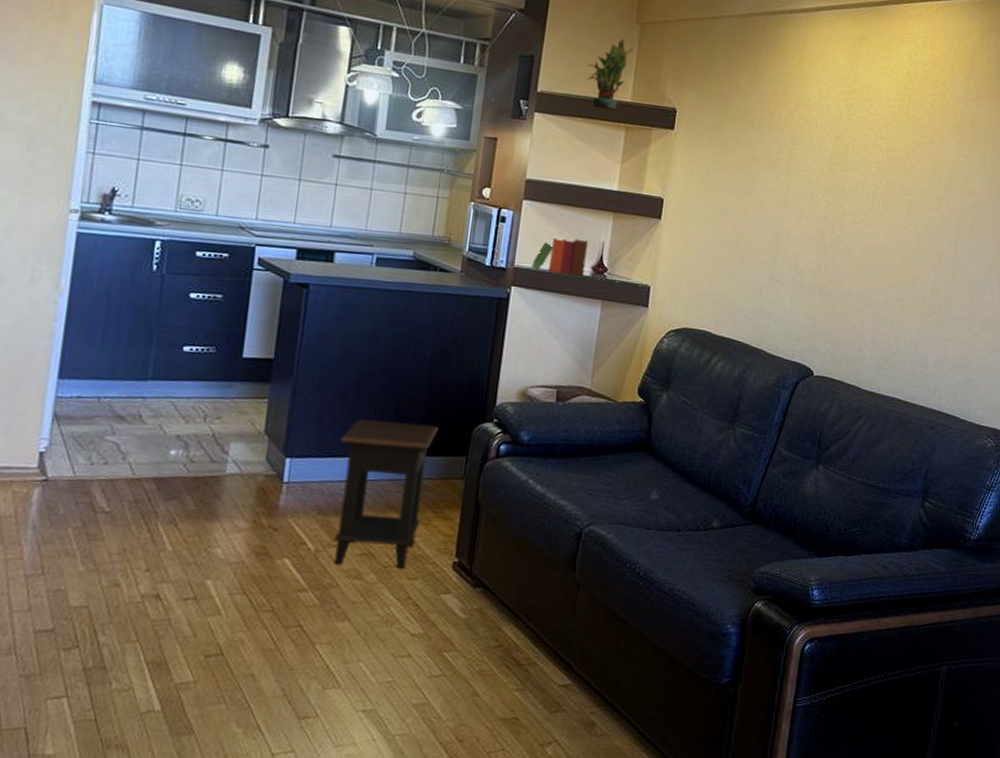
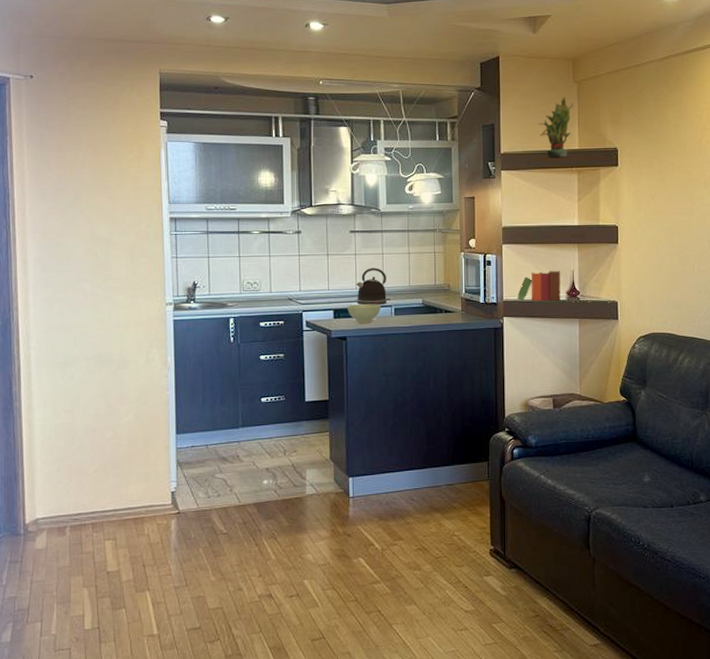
bowl: none [314,245,361,272] -> present [346,304,382,324]
kettle: none [329,203,372,251] -> present [355,268,388,306]
side table: present [333,419,439,569] -> none [387,439,463,559]

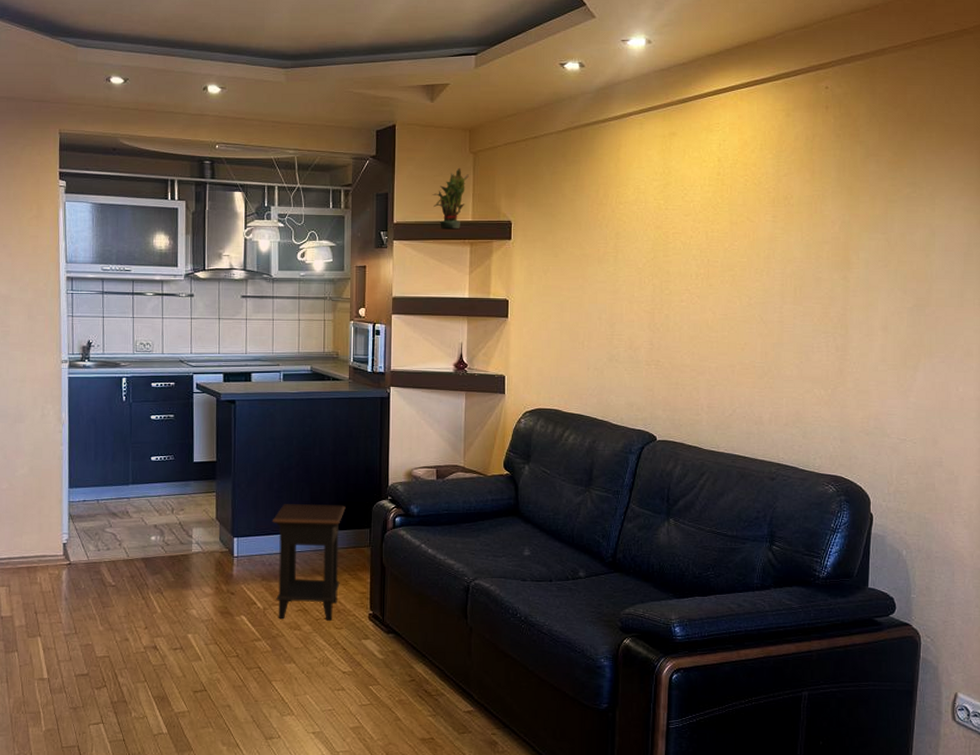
bowl: present [346,304,382,324] -> none [236,369,271,388]
kettle: present [355,268,388,306] -> none [245,333,277,370]
side table: none [387,439,463,559] -> present [272,503,346,621]
books: present [517,270,561,302] -> none [405,342,449,374]

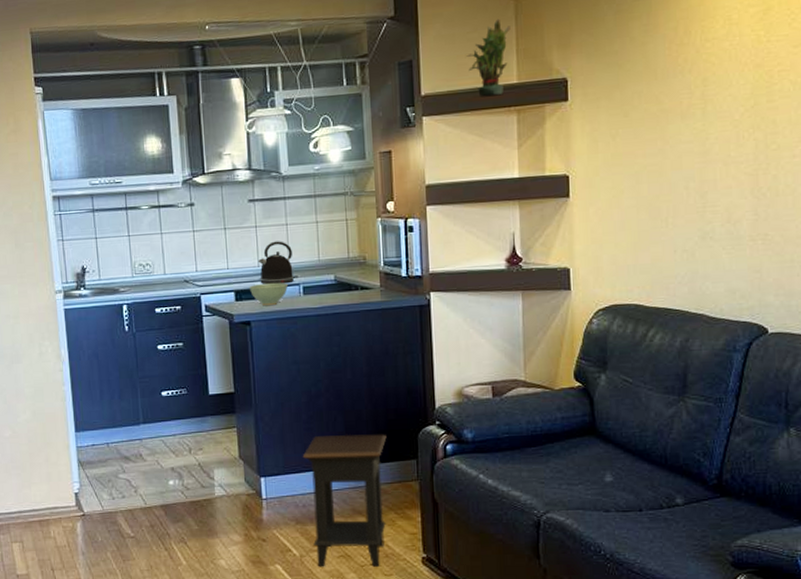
bowl: none [236,369,271,388] -> present [249,283,289,307]
kettle: none [245,333,277,370] -> present [257,241,295,285]

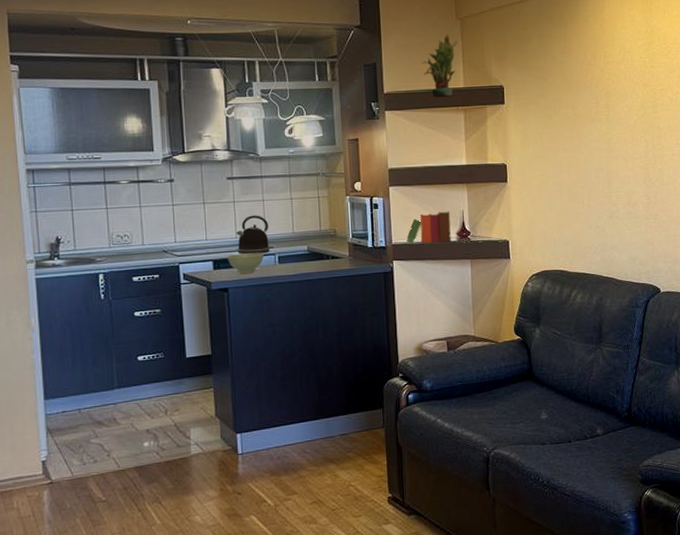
side table: present [302,434,387,567] -> none [277,387,356,514]
books: none [446,233,499,273] -> present [406,211,451,244]

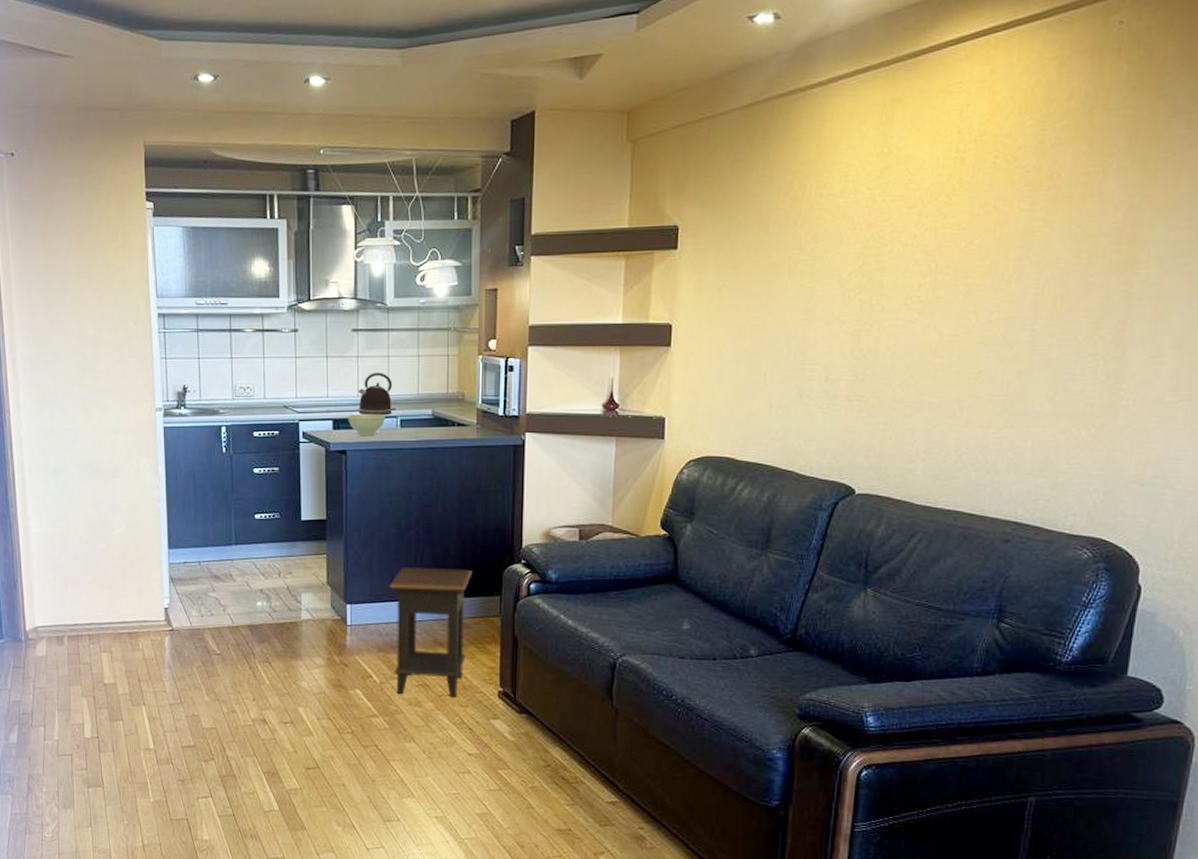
side table: none [277,387,356,514] -> present [389,567,473,698]
books: present [406,211,451,244] -> none [543,378,596,416]
potted plant: present [422,34,458,97] -> none [579,161,626,240]

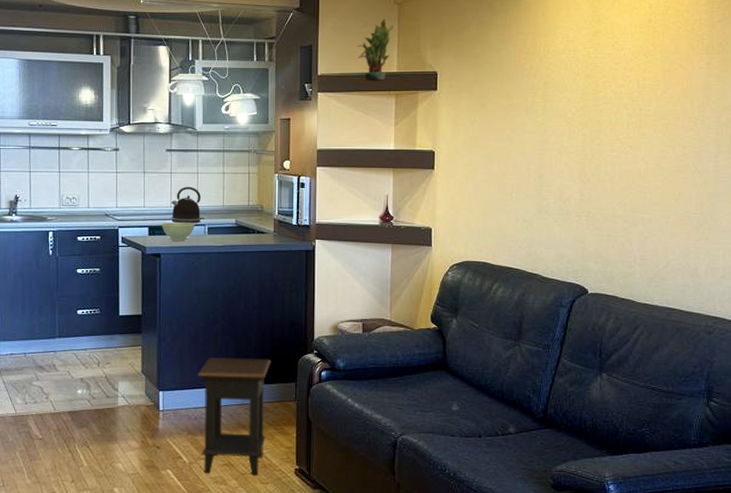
potted plant: none [579,161,626,240] -> present [357,18,394,81]

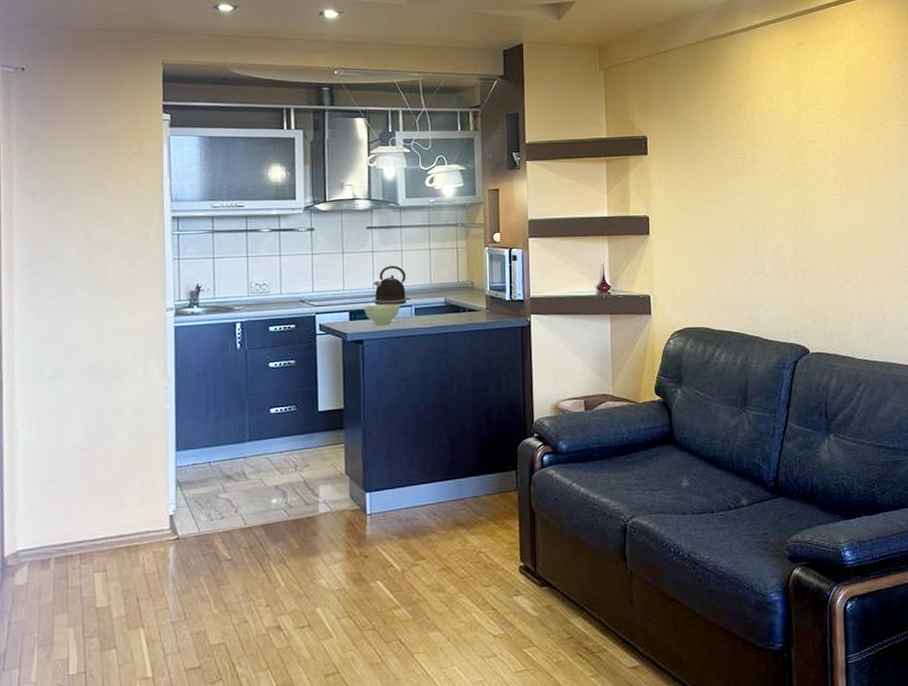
side table: present [197,357,271,475] -> none [408,447,489,581]
potted plant: present [357,18,394,81] -> none [564,84,601,148]

